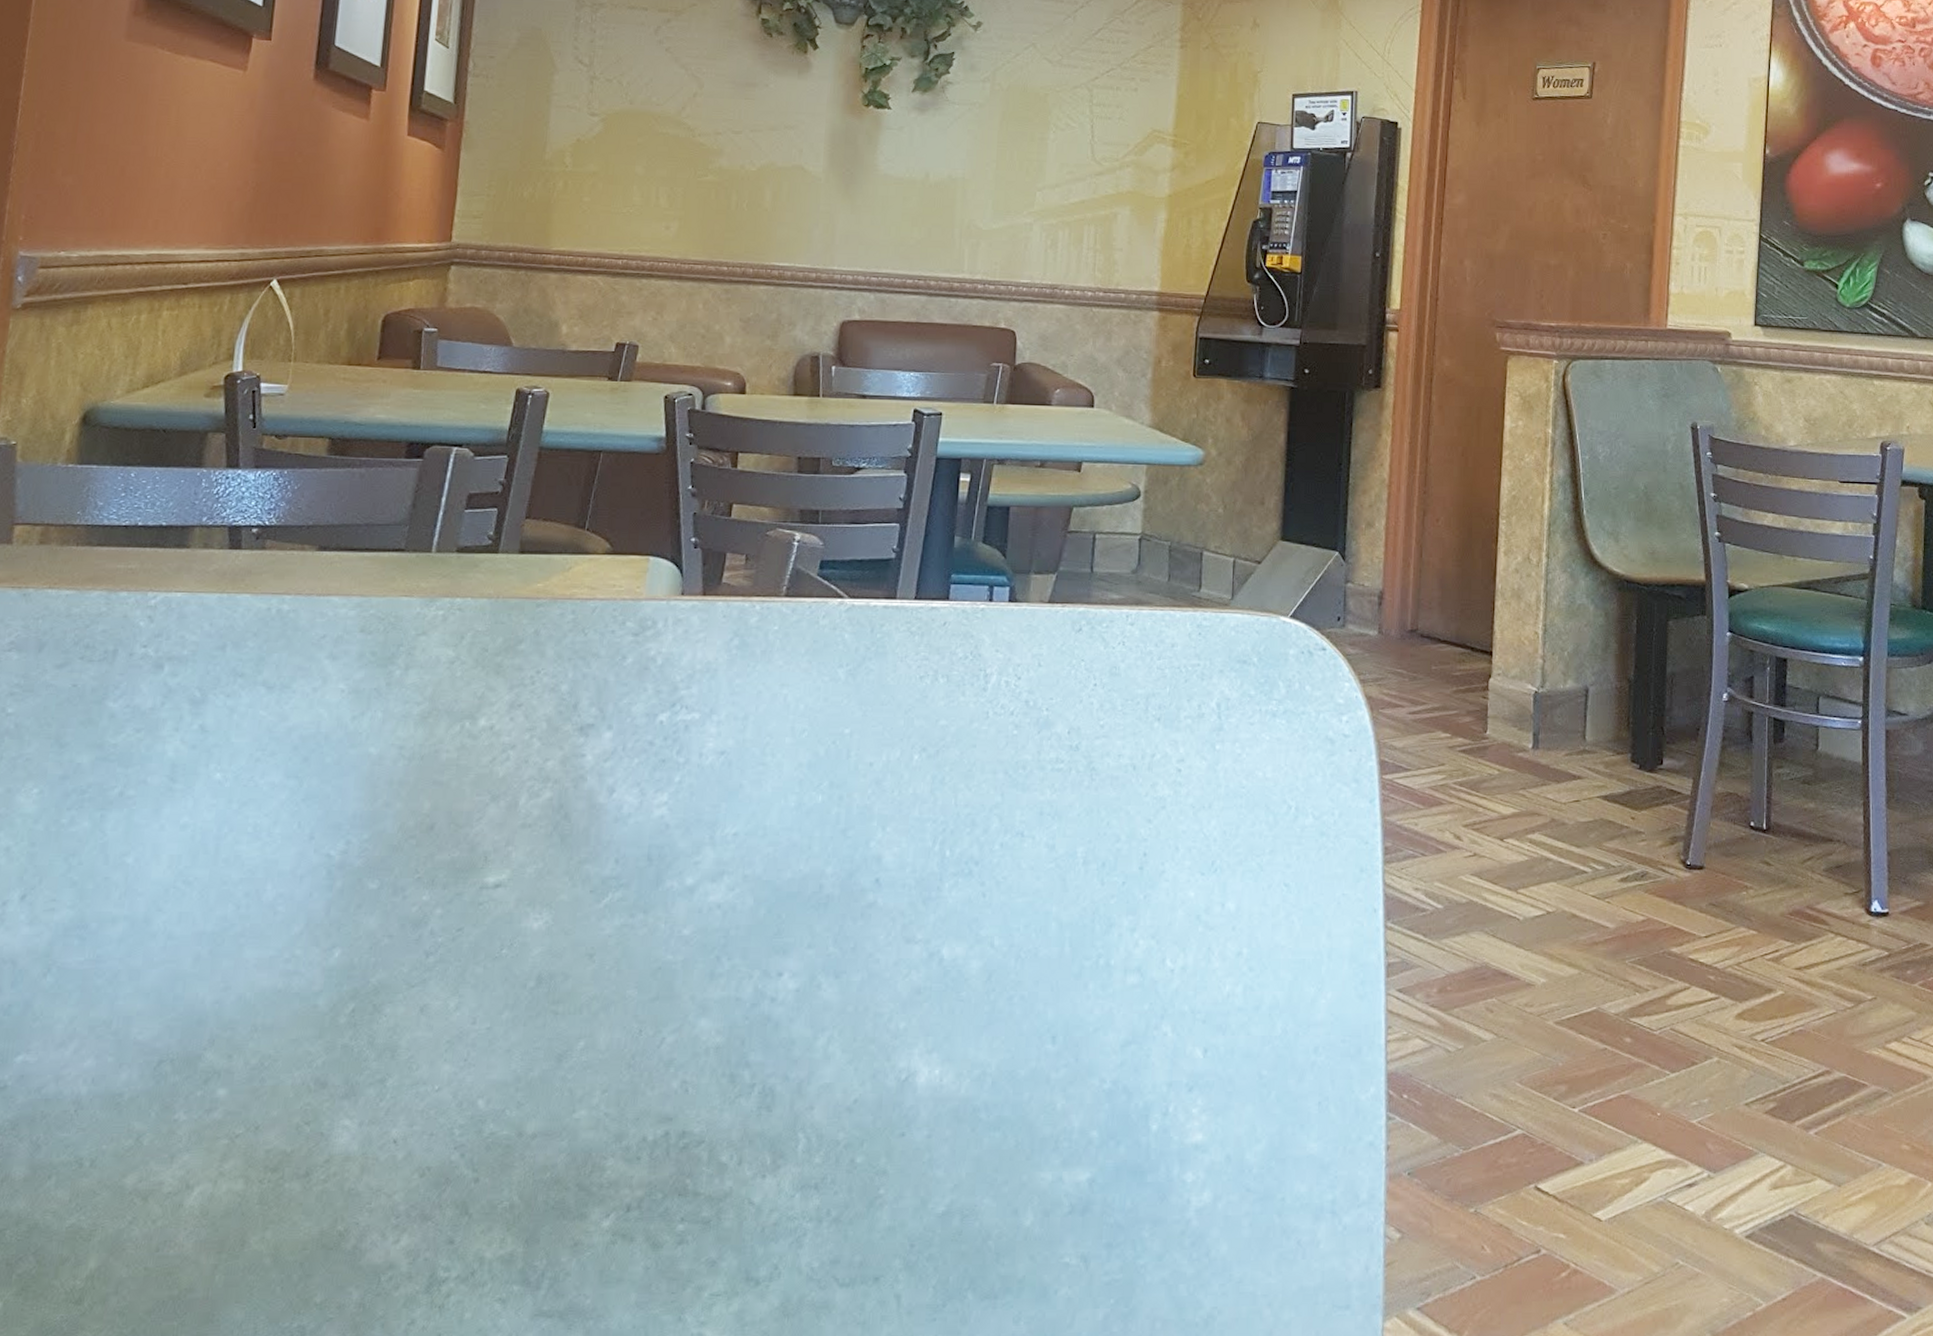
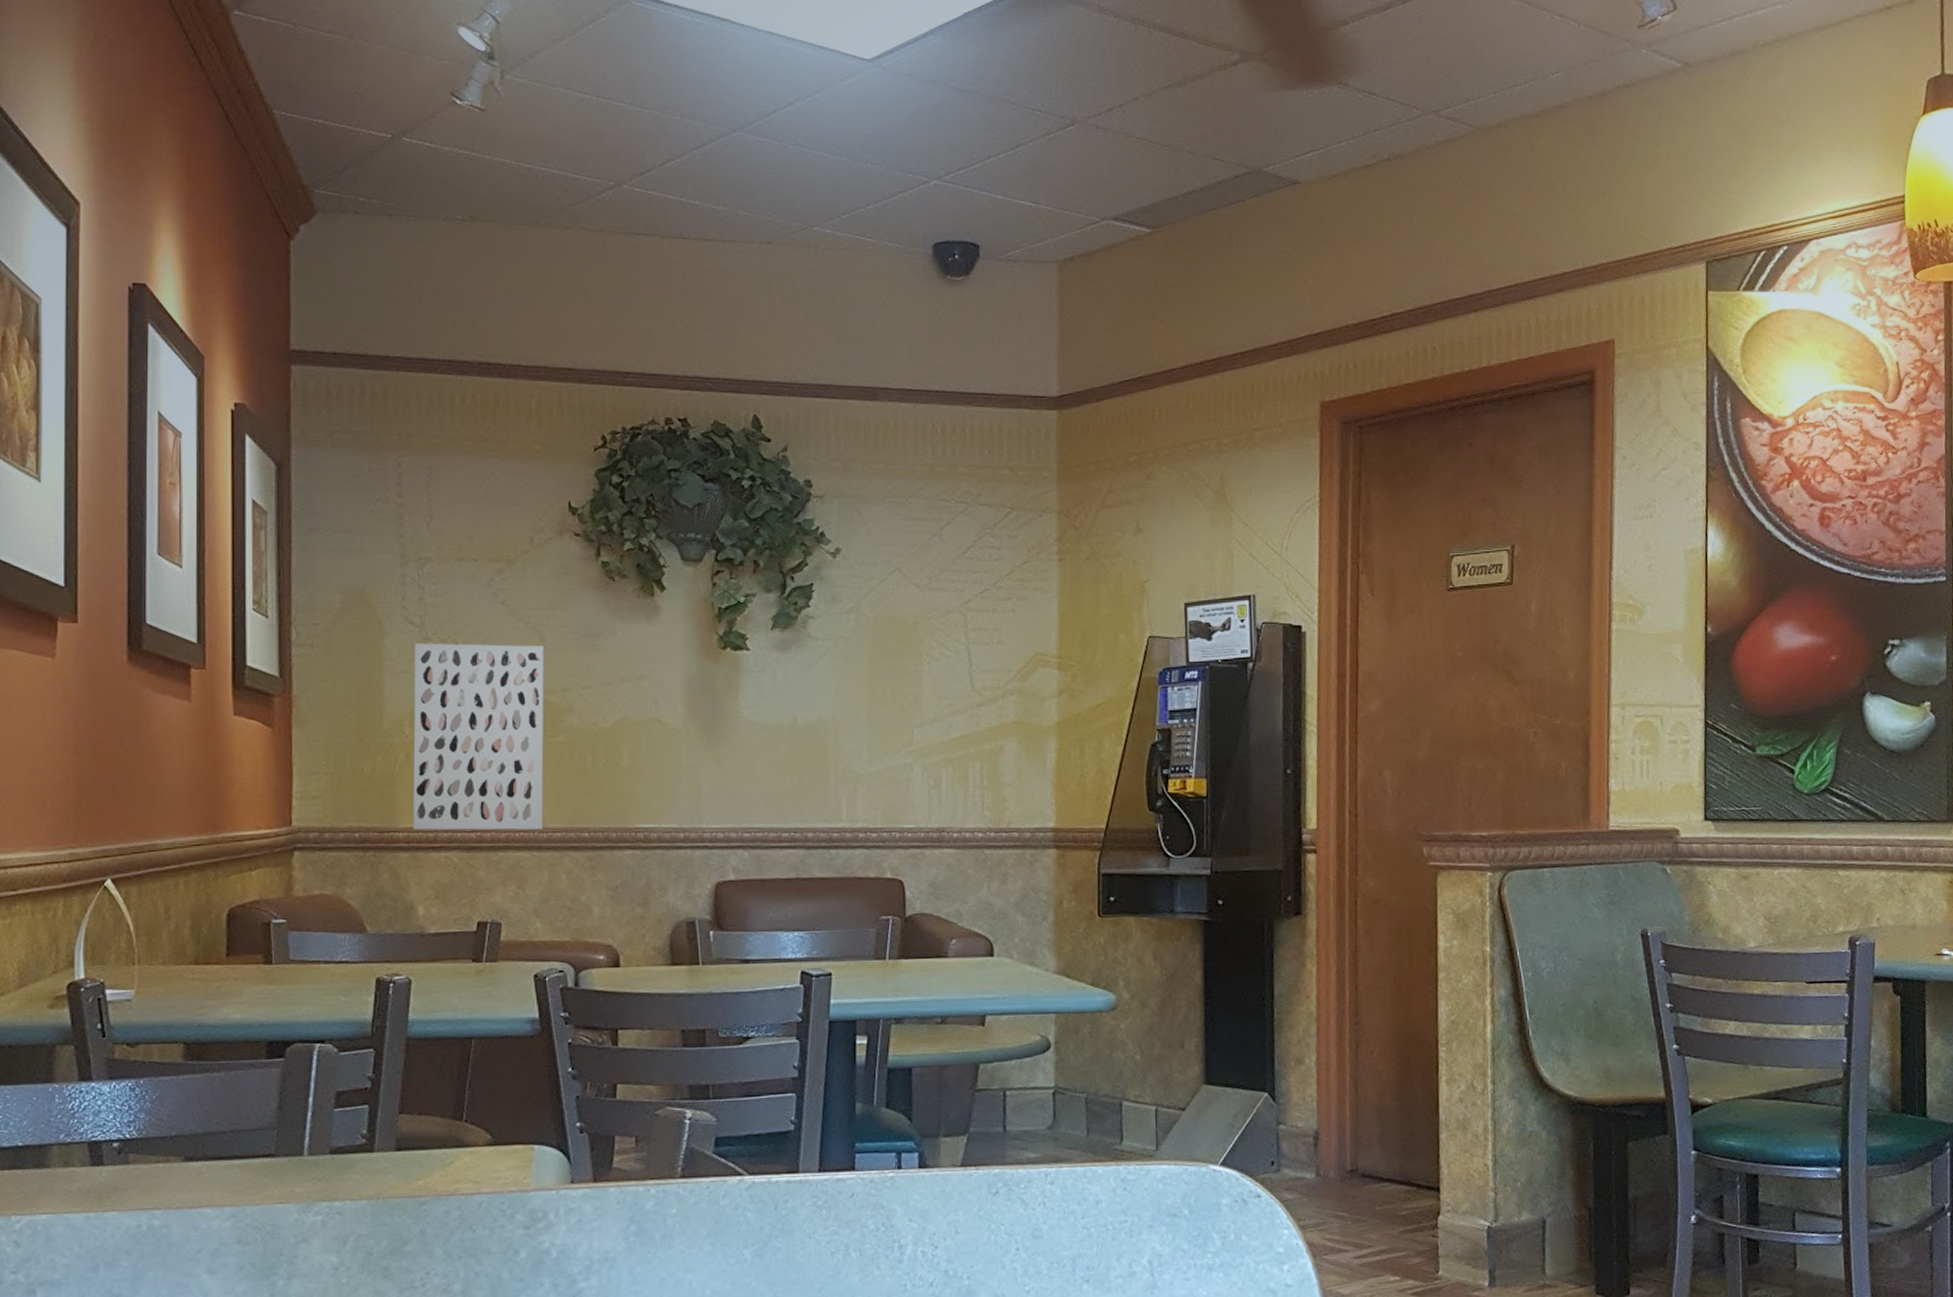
wall art: none [564,81,702,262] -> present [412,643,545,831]

